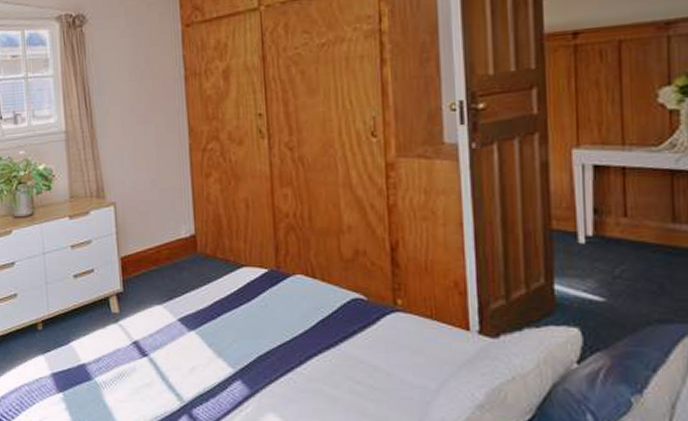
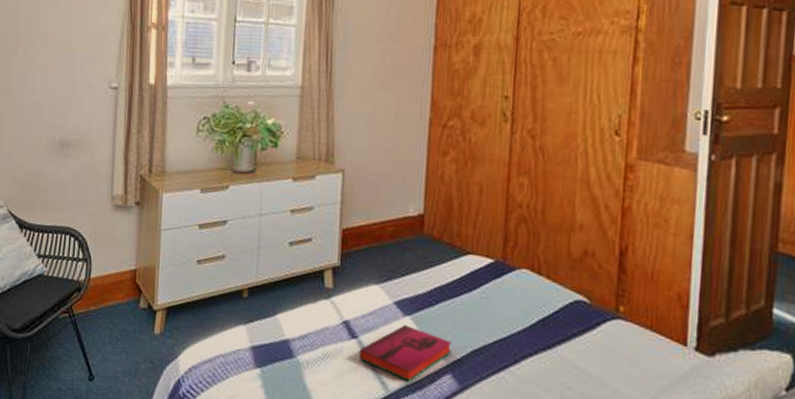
hardback book: none [151,339,239,392] -> present [359,325,453,382]

